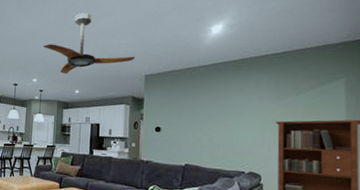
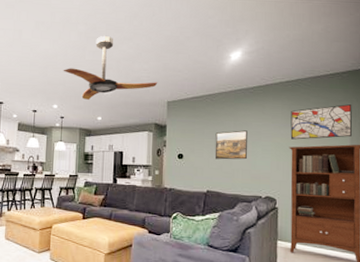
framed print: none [194,104,230,134] -> present [215,130,248,160]
wall art: none [277,77,348,114] -> present [290,104,352,140]

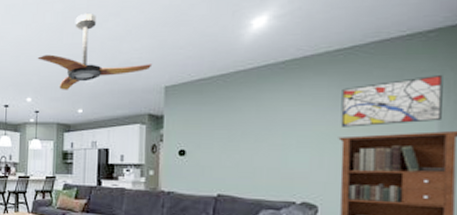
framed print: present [215,130,248,160] -> none [228,118,276,156]

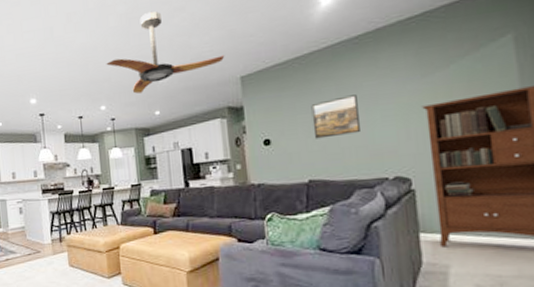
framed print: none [228,118,276,156] -> present [311,94,362,139]
wall art: present [340,75,443,127] -> none [419,31,521,96]

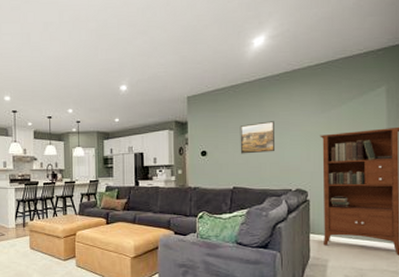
ceiling fan: present [106,11,225,94] -> none [76,31,176,101]

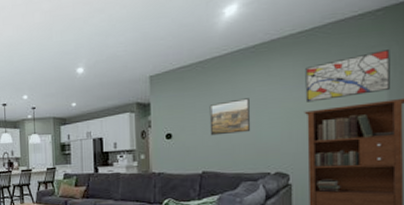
wall art: none [321,84,389,127] -> present [305,50,390,102]

